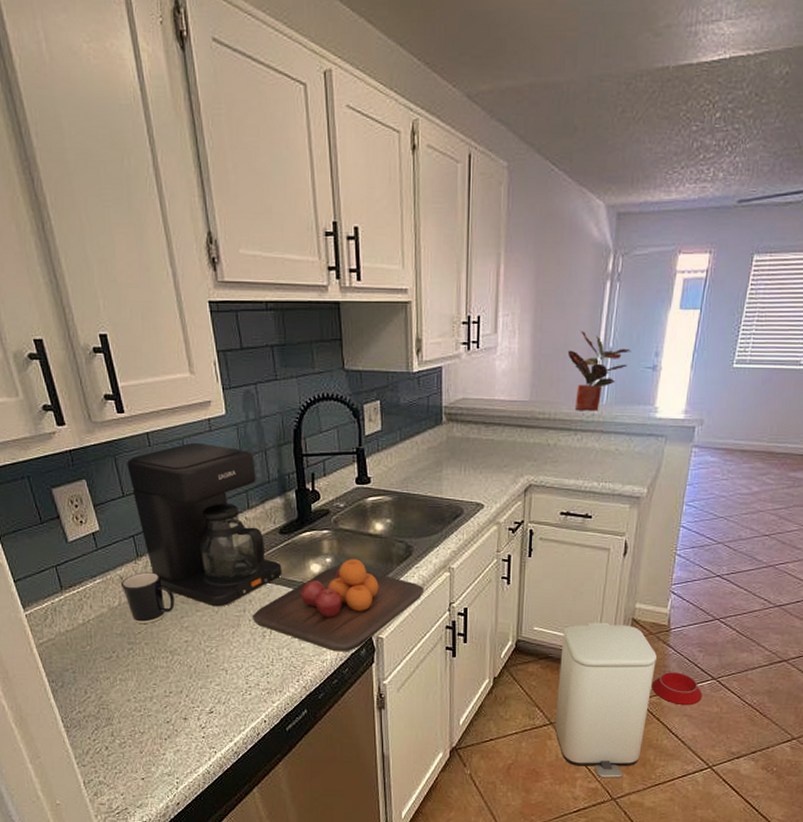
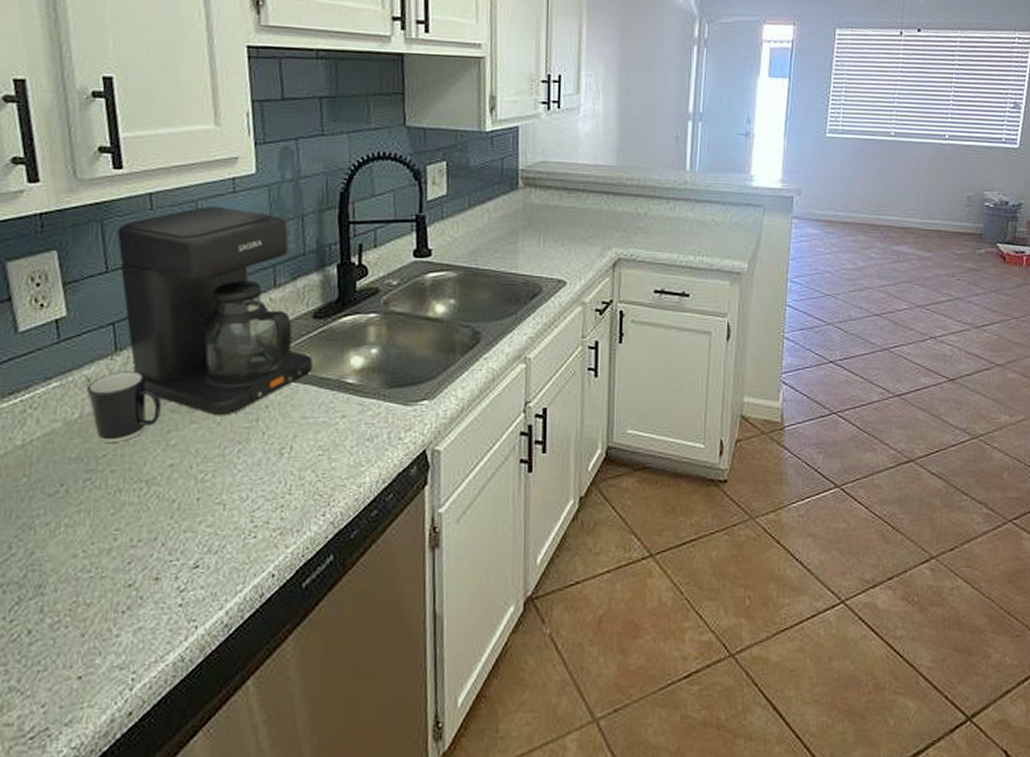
chopping board: present [253,559,423,652] -> none [268,349,493,472]
pedal bin: present [554,622,658,779] -> none [655,420,772,627]
potted plant: present [567,330,632,412] -> none [656,93,723,179]
pet bowl: present [652,671,702,705] -> none [768,479,826,521]

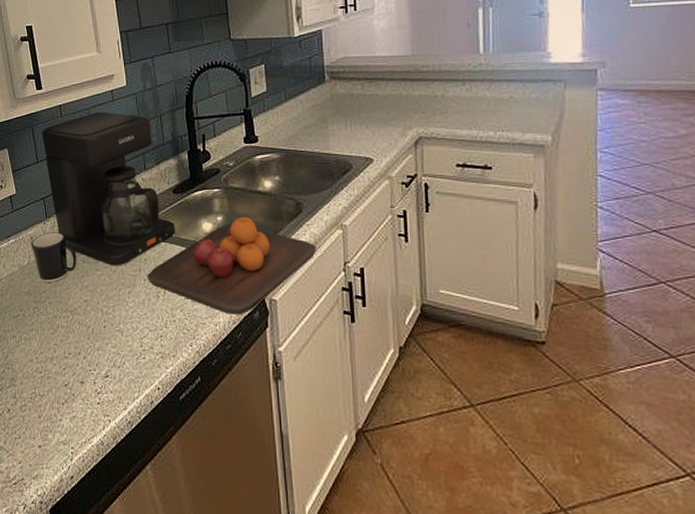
chopping board: none [268,349,493,472] -> present [148,217,316,315]

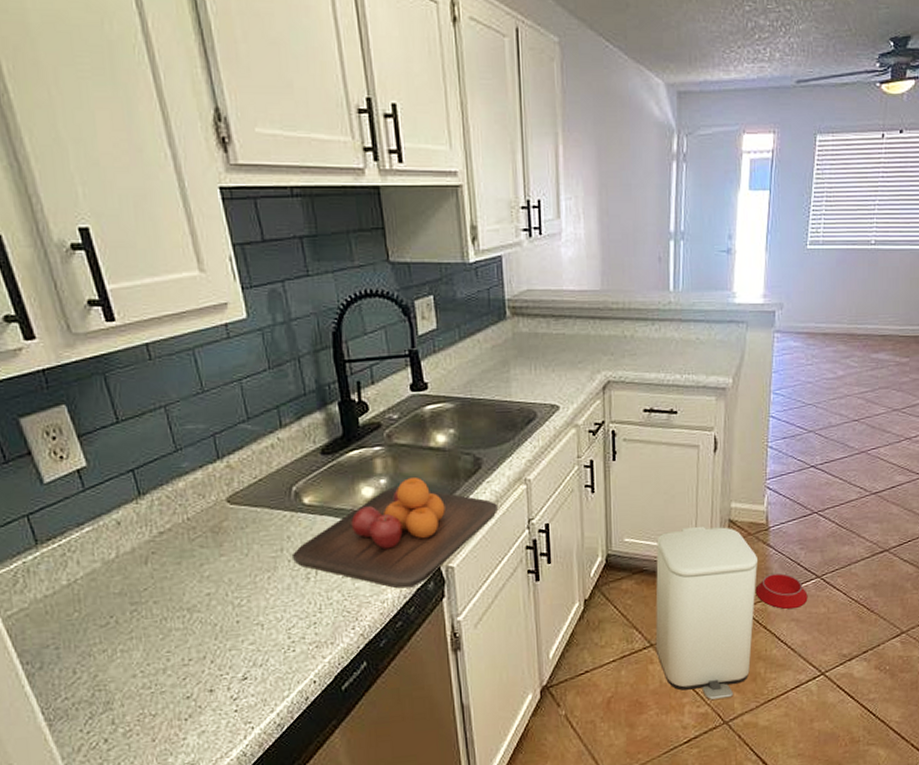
mug: present [30,232,77,283] -> none [117,512,191,579]
coffee maker: present [42,111,175,266] -> none [121,352,327,549]
pedal bin: none [474,284,594,482] -> present [655,526,759,701]
pet bowl: none [591,345,661,389] -> present [755,572,808,609]

